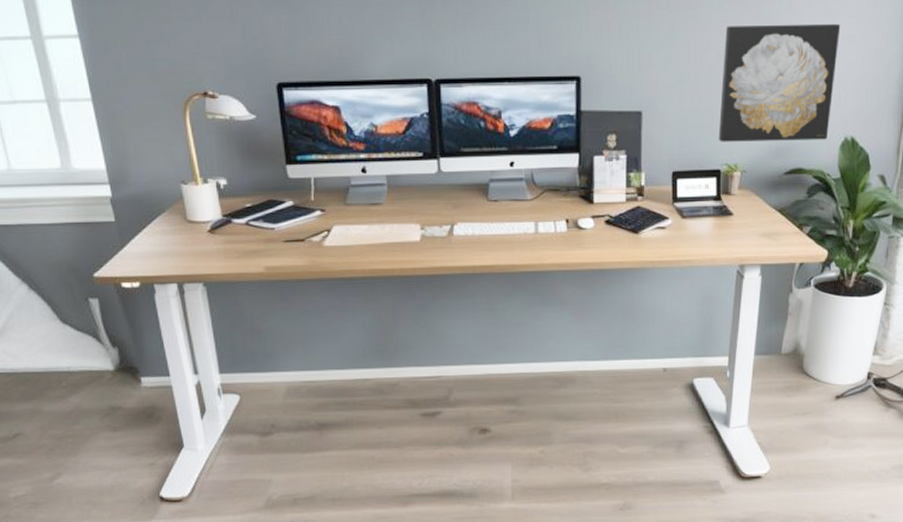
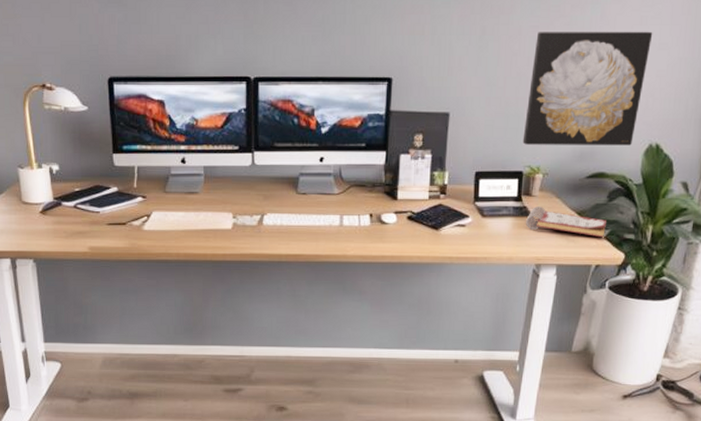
diary: none [727,204,807,235] -> present [526,205,606,238]

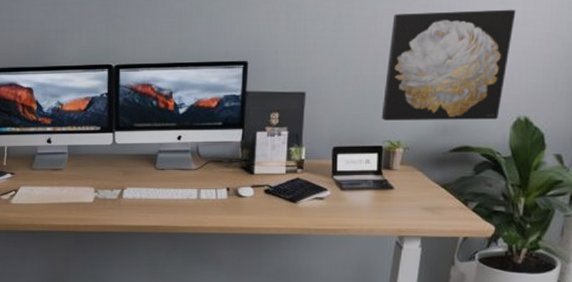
diary: present [526,205,606,238] -> none [387,179,473,210]

